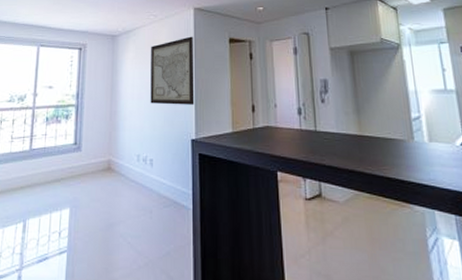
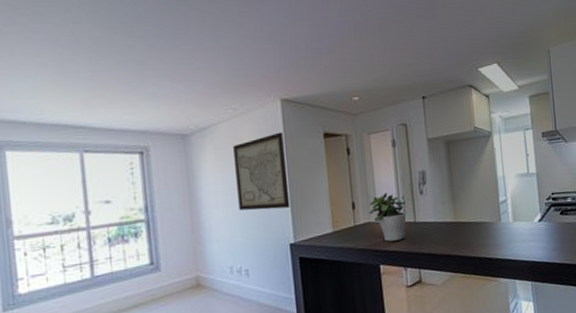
potted plant: none [268,99,307,148] -> present [369,193,407,242]

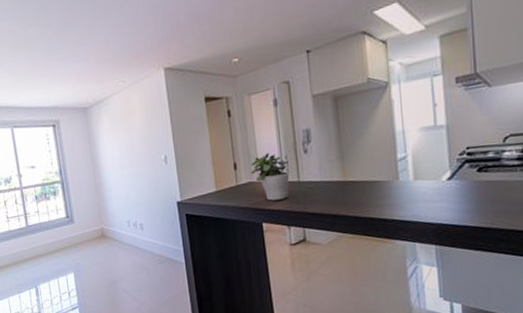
wall art: present [233,132,290,211] -> none [125,99,176,173]

